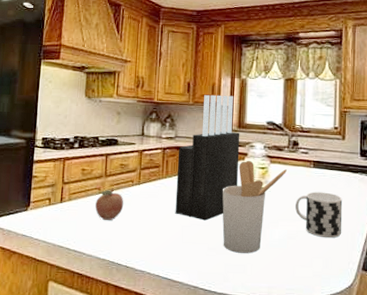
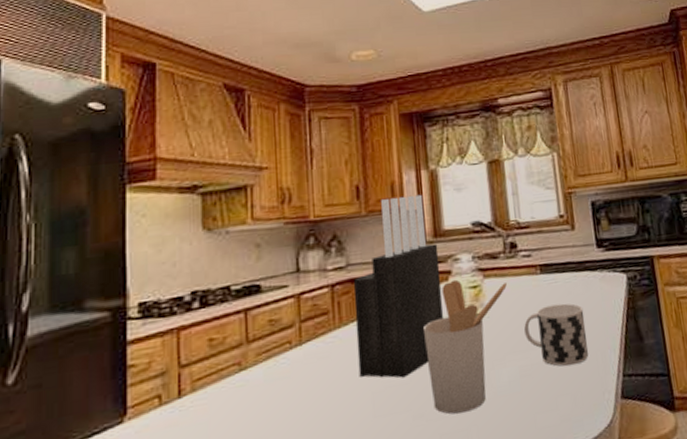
fruit: present [95,188,124,220] -> none [235,358,281,410]

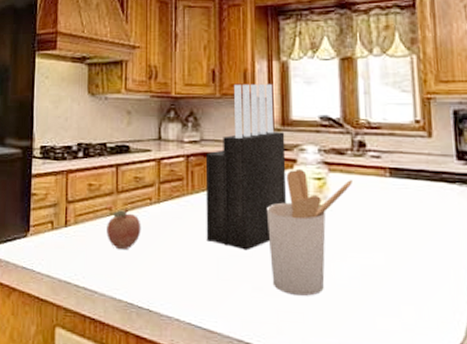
fruit: none [235,358,281,410] -> present [107,207,141,249]
cup: present [524,303,589,367] -> none [368,210,440,277]

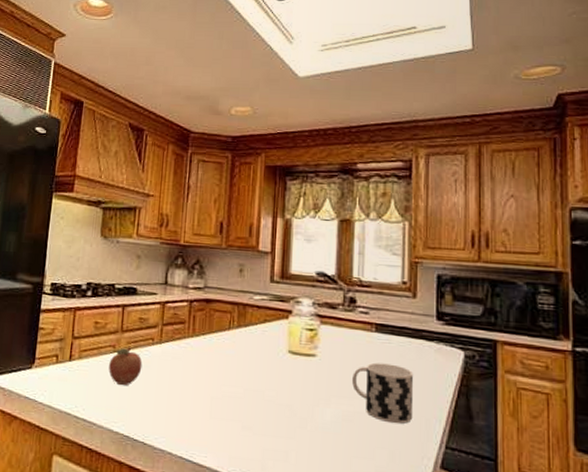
knife block: present [205,83,287,251] -> none [202,237,283,392]
utensil holder: present [267,168,352,296] -> none [260,319,341,437]
cup: none [368,210,440,277] -> present [352,362,414,424]

